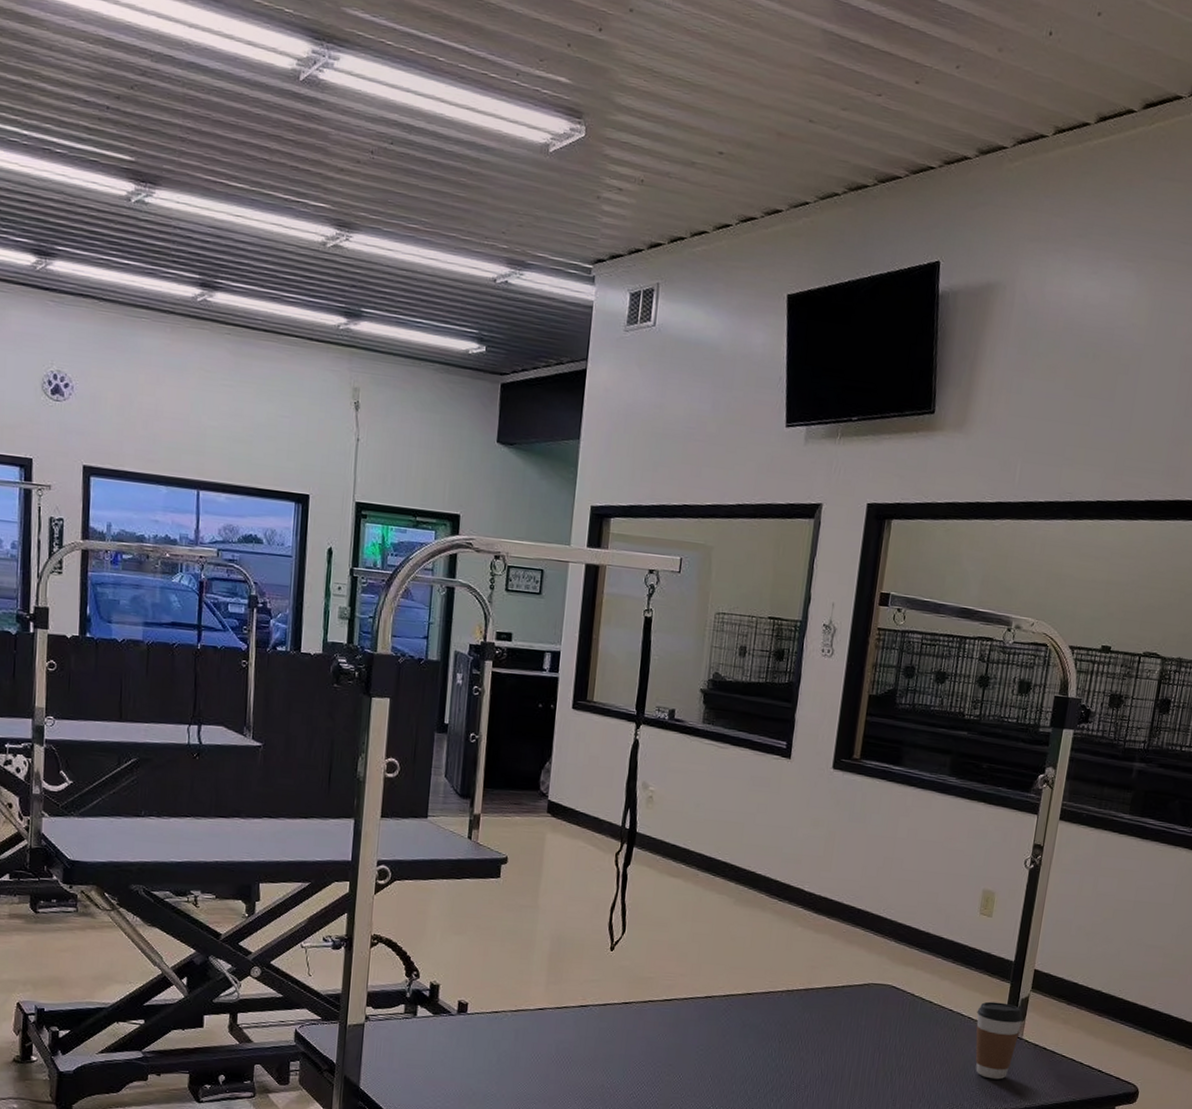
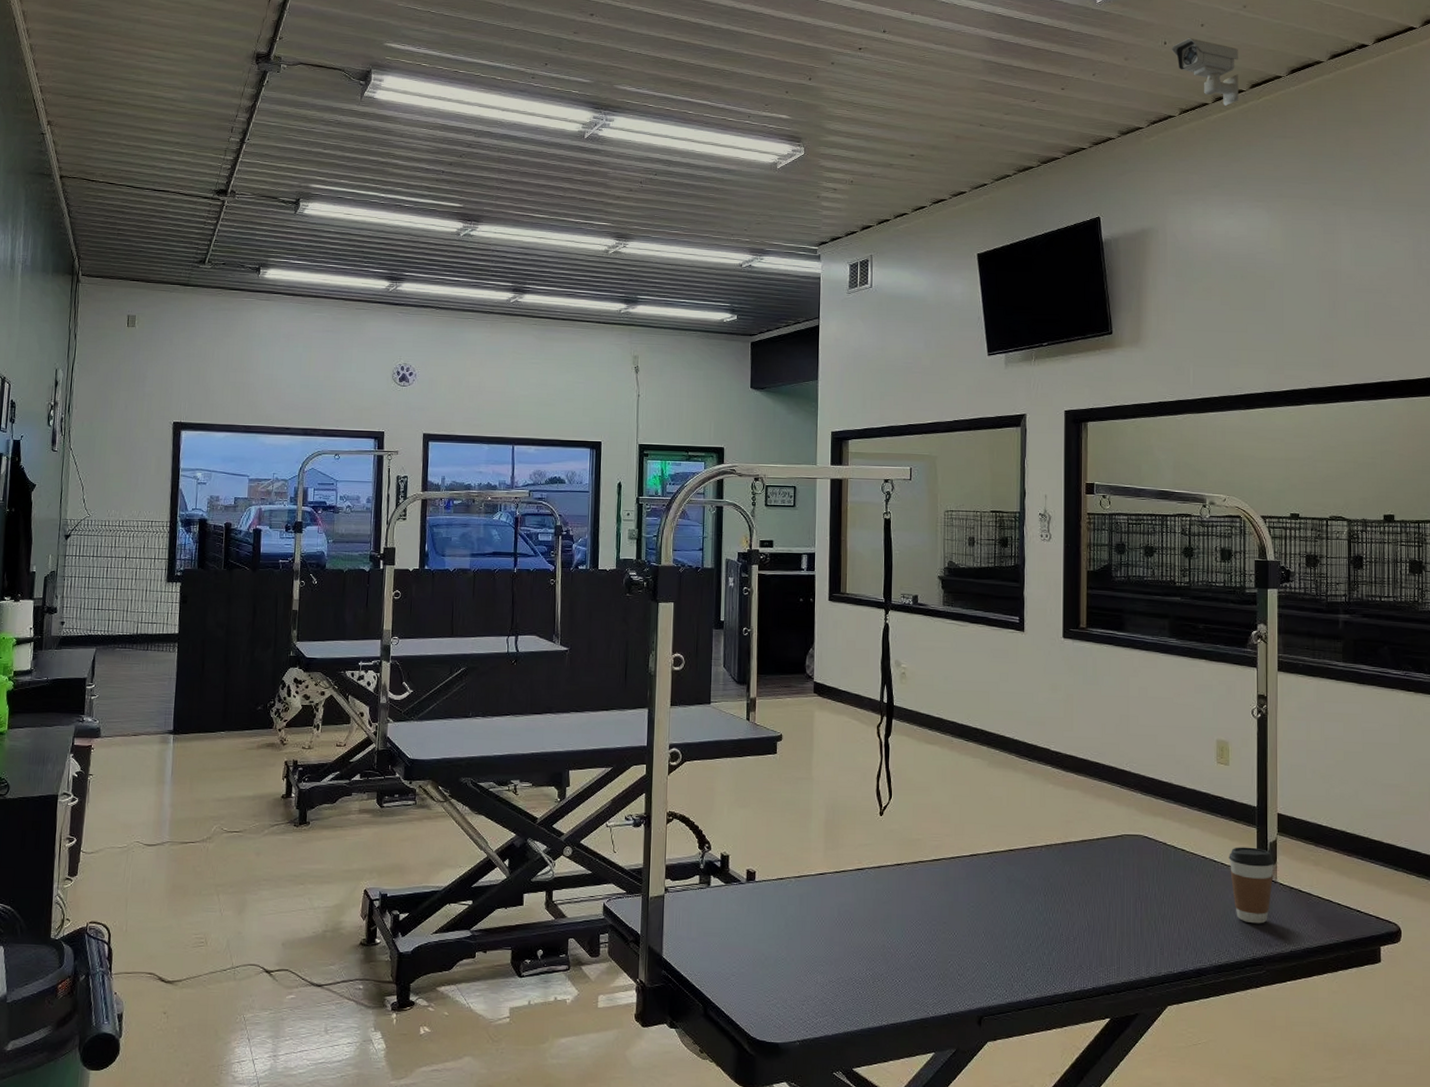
security camera: none [1056,29,1137,130] -> present [1171,37,1239,106]

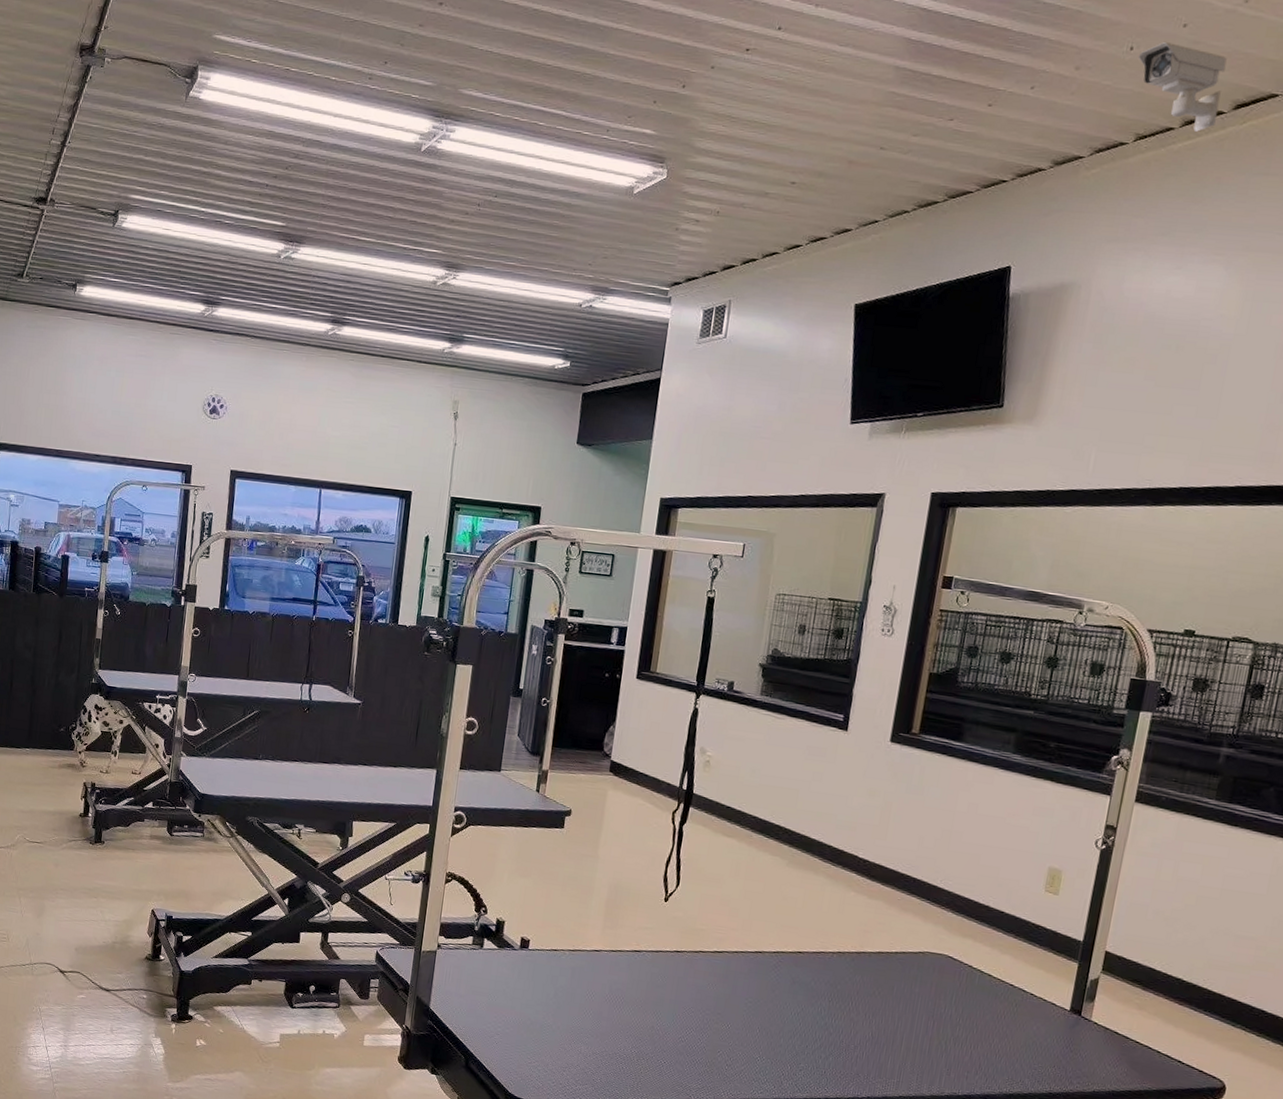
coffee cup: present [1229,847,1275,924] -> none [1038,979,1093,1060]

